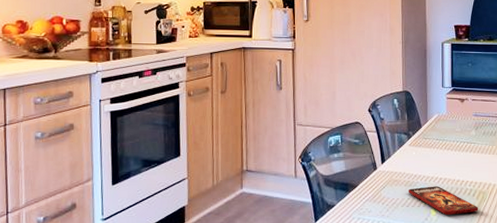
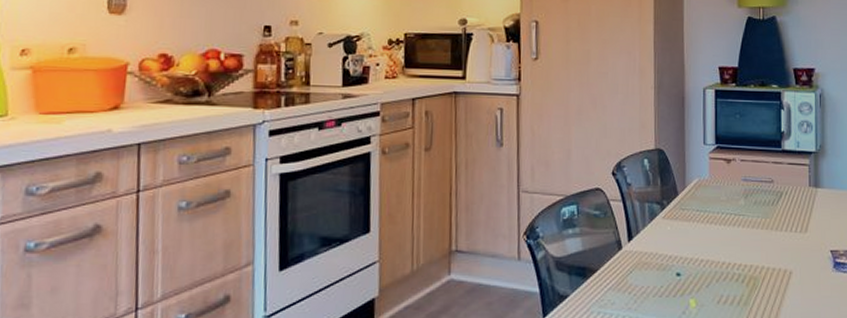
smartphone: present [408,186,479,215] -> none [661,270,749,307]

